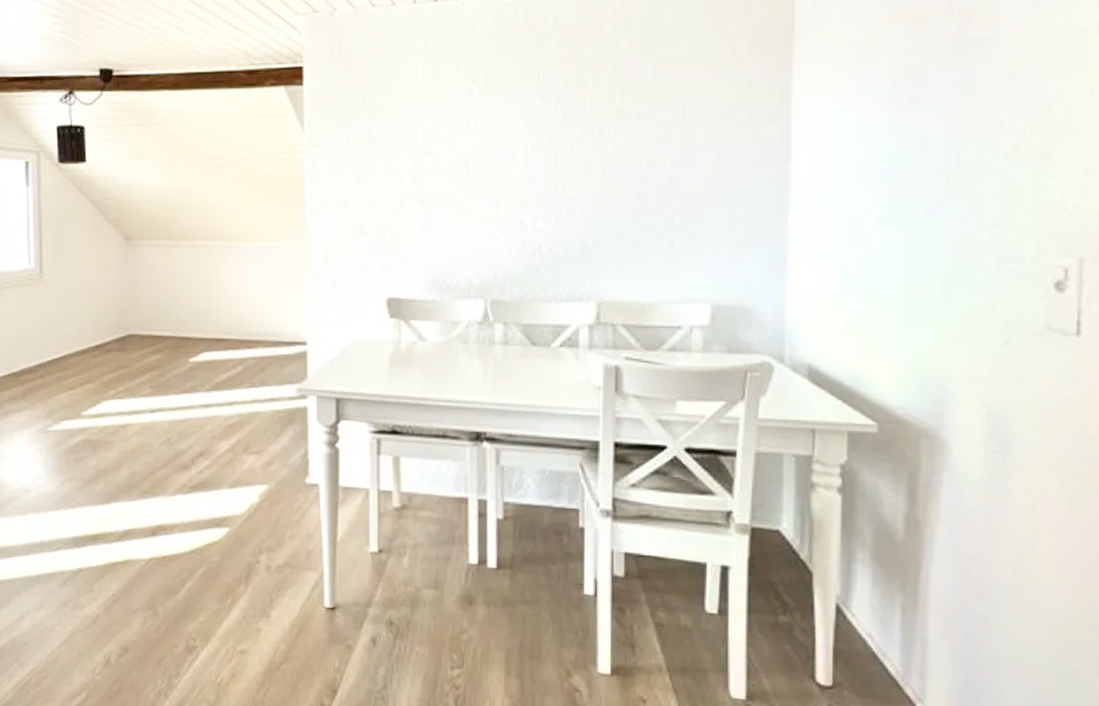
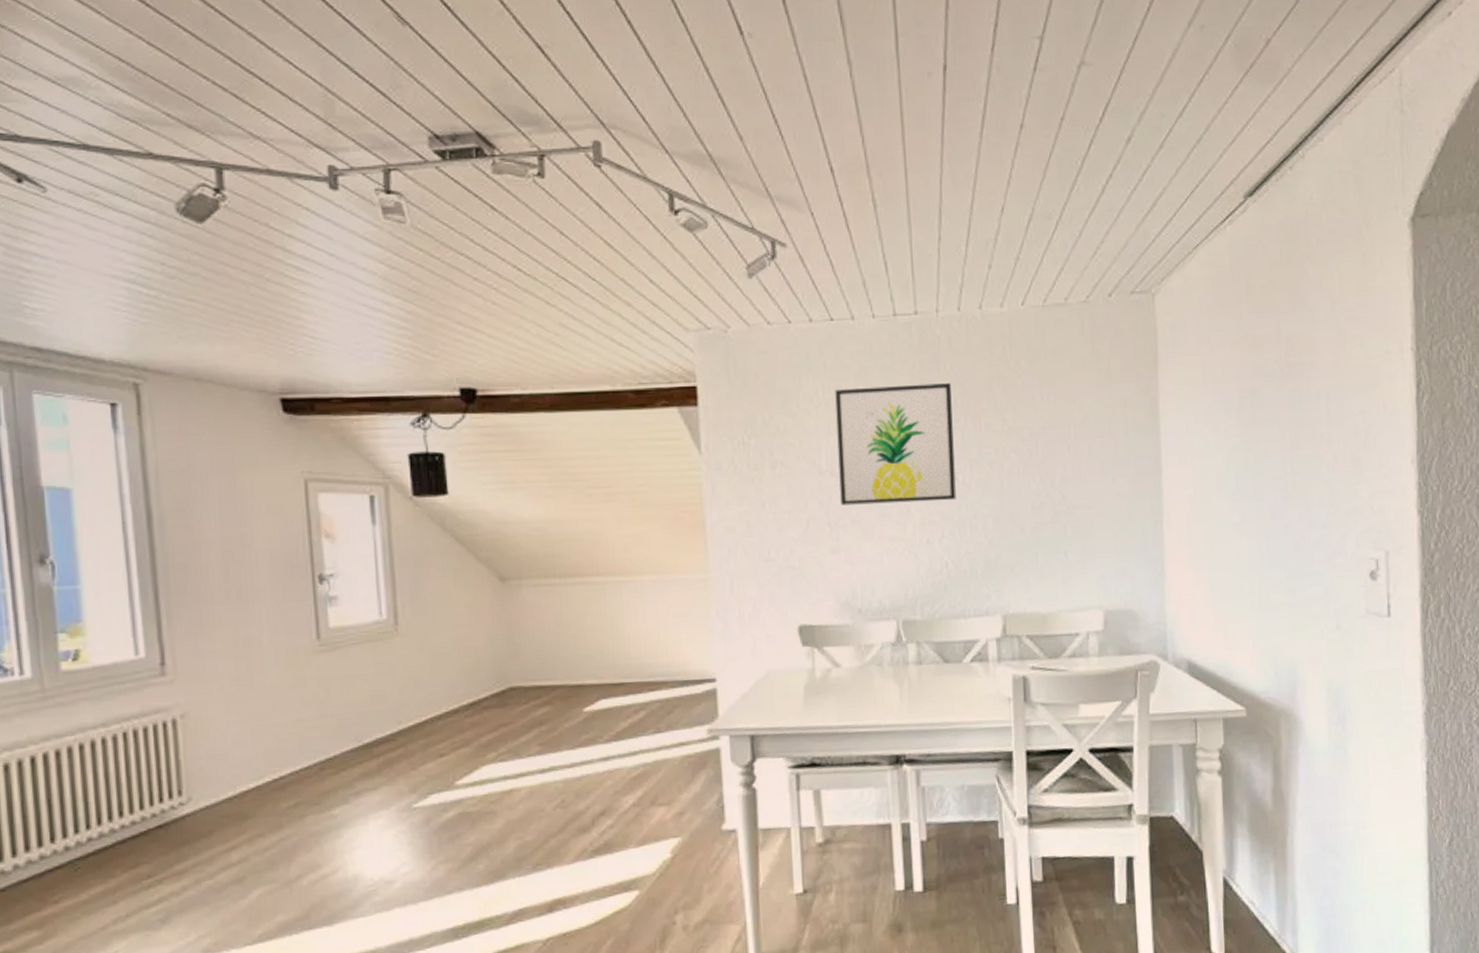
wall art: none [435,63,555,184] -> present [835,383,956,505]

